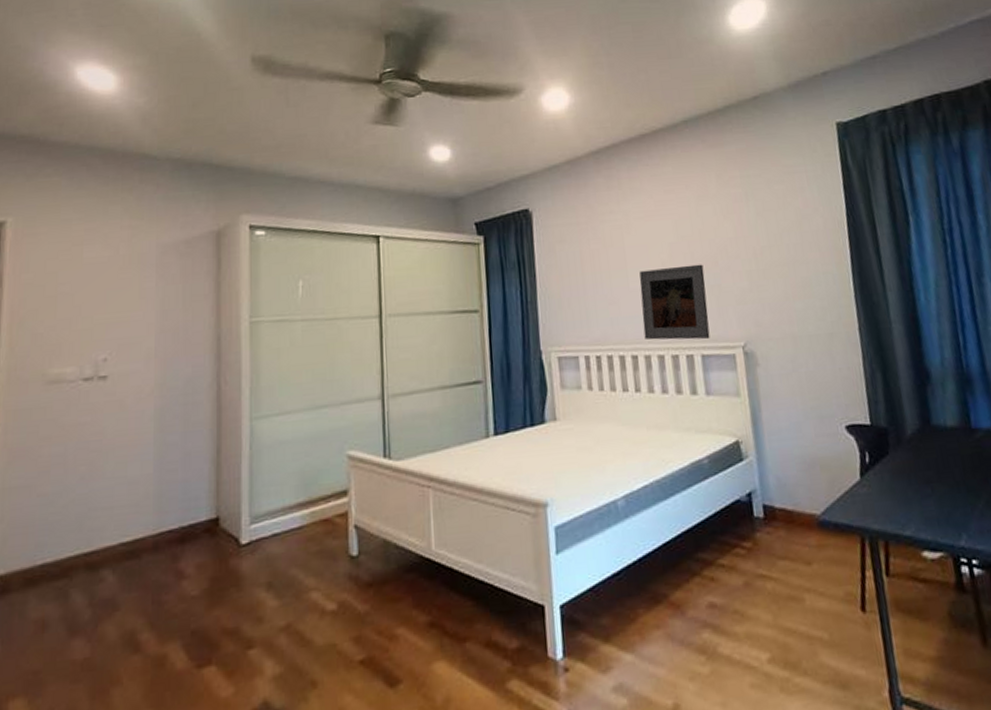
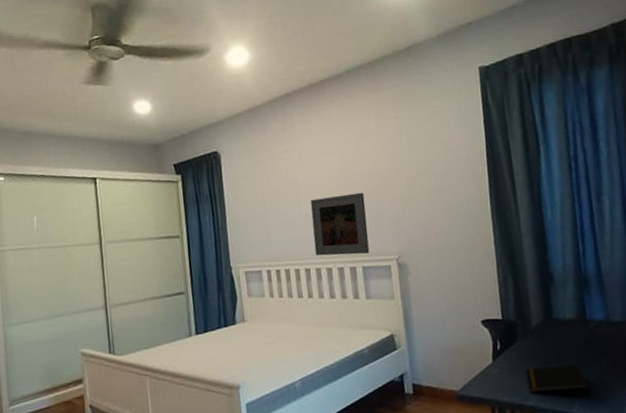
notepad: none [900,483,978,520] -> present [525,364,589,394]

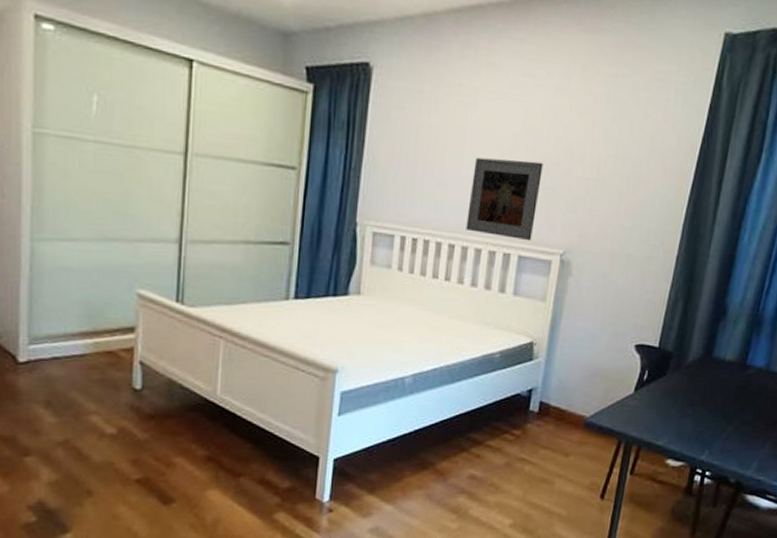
notepad: present [525,364,589,394] -> none [662,405,725,438]

